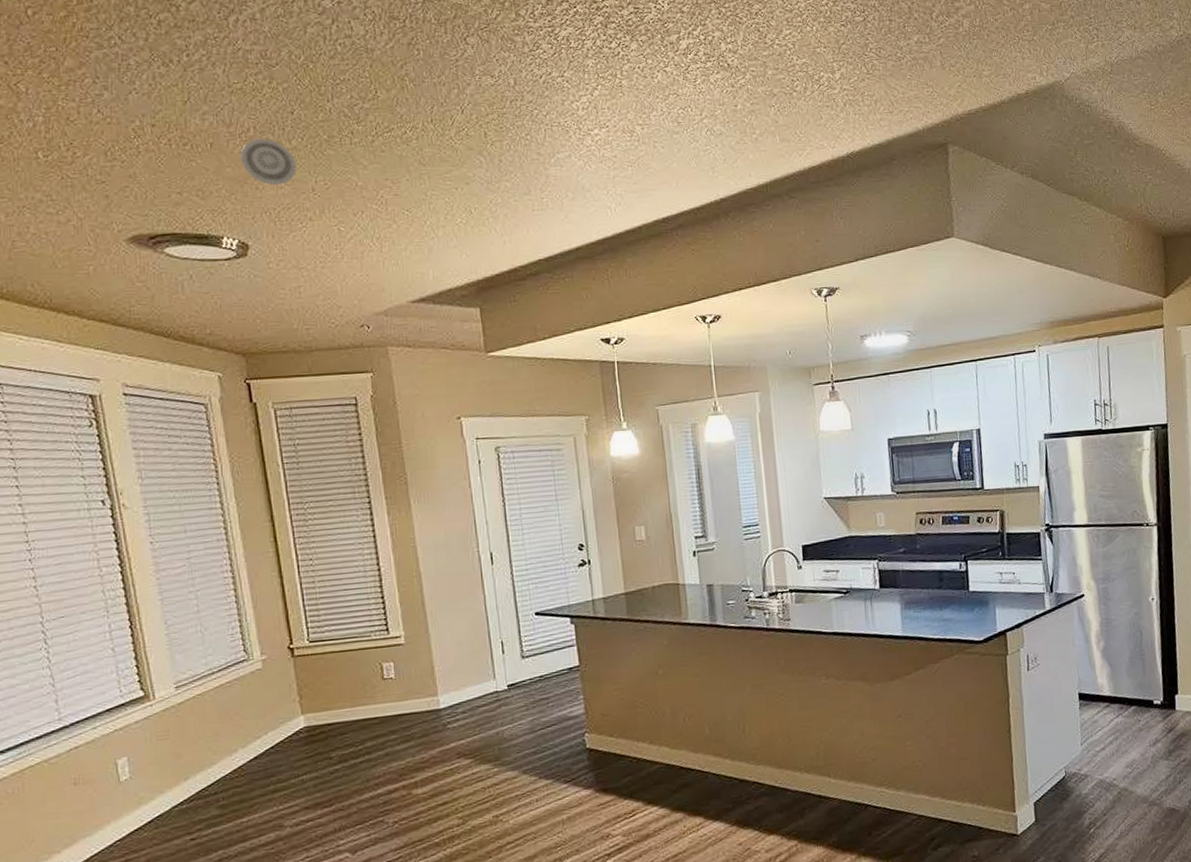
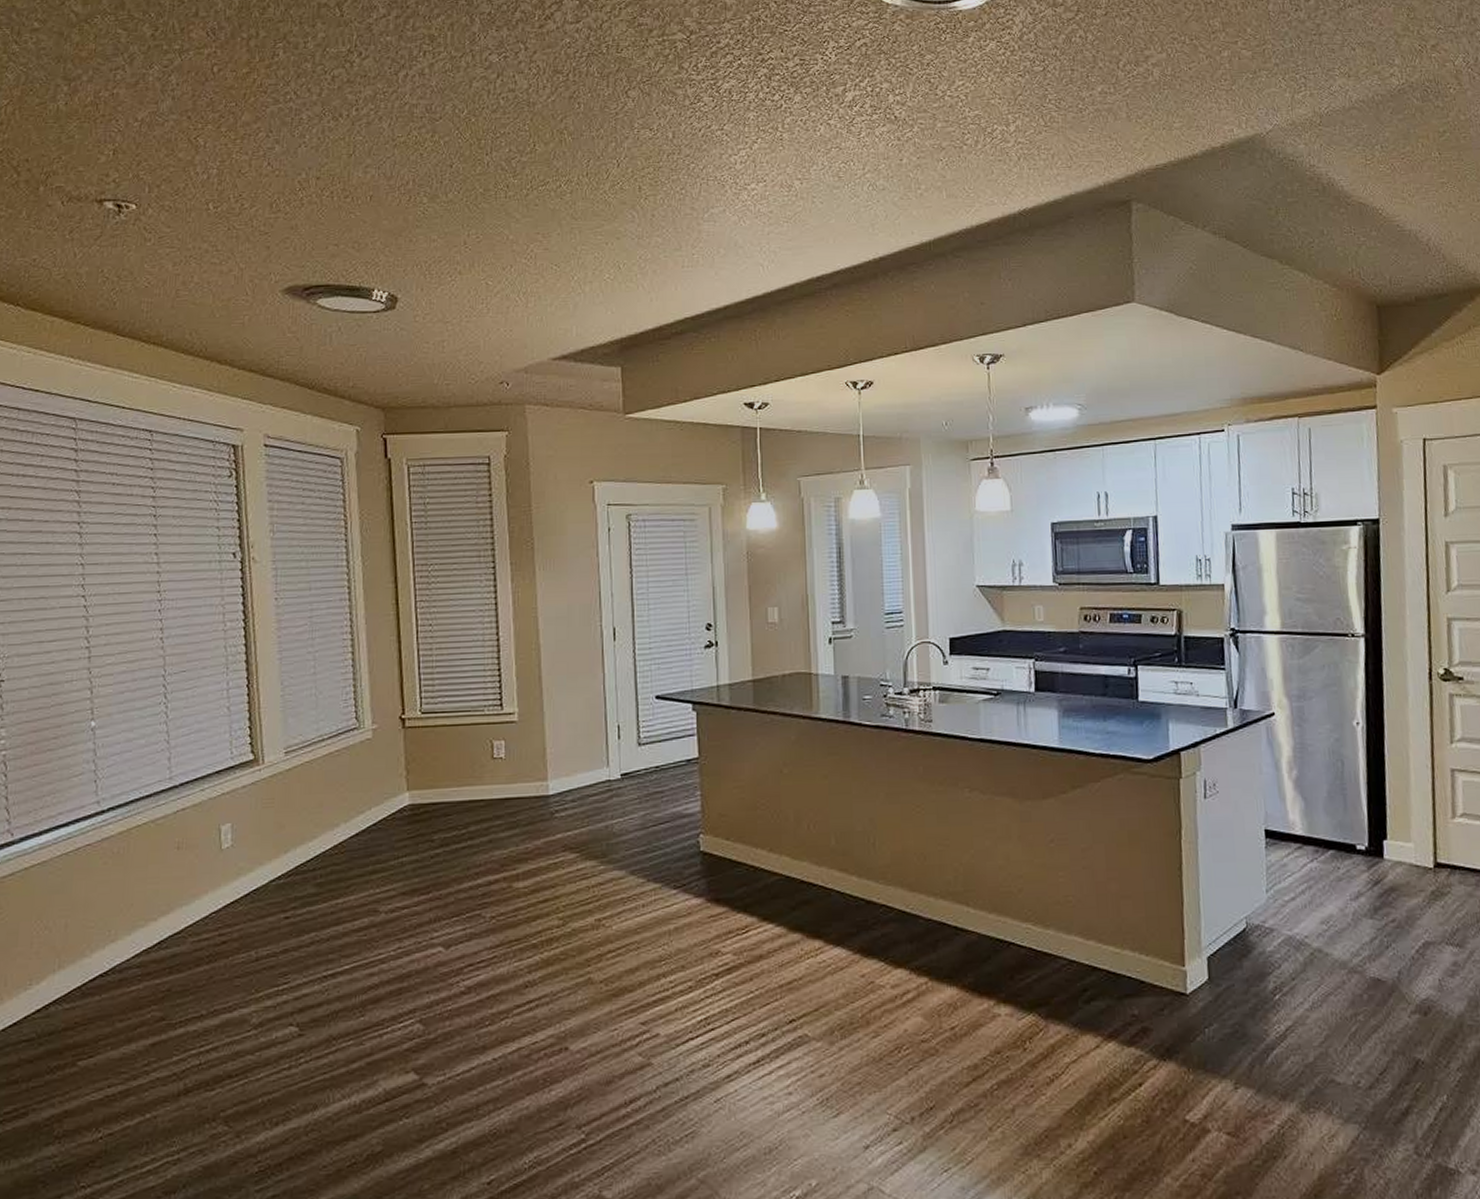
smoke detector: present [240,138,297,186] -> none [397,191,451,239]

